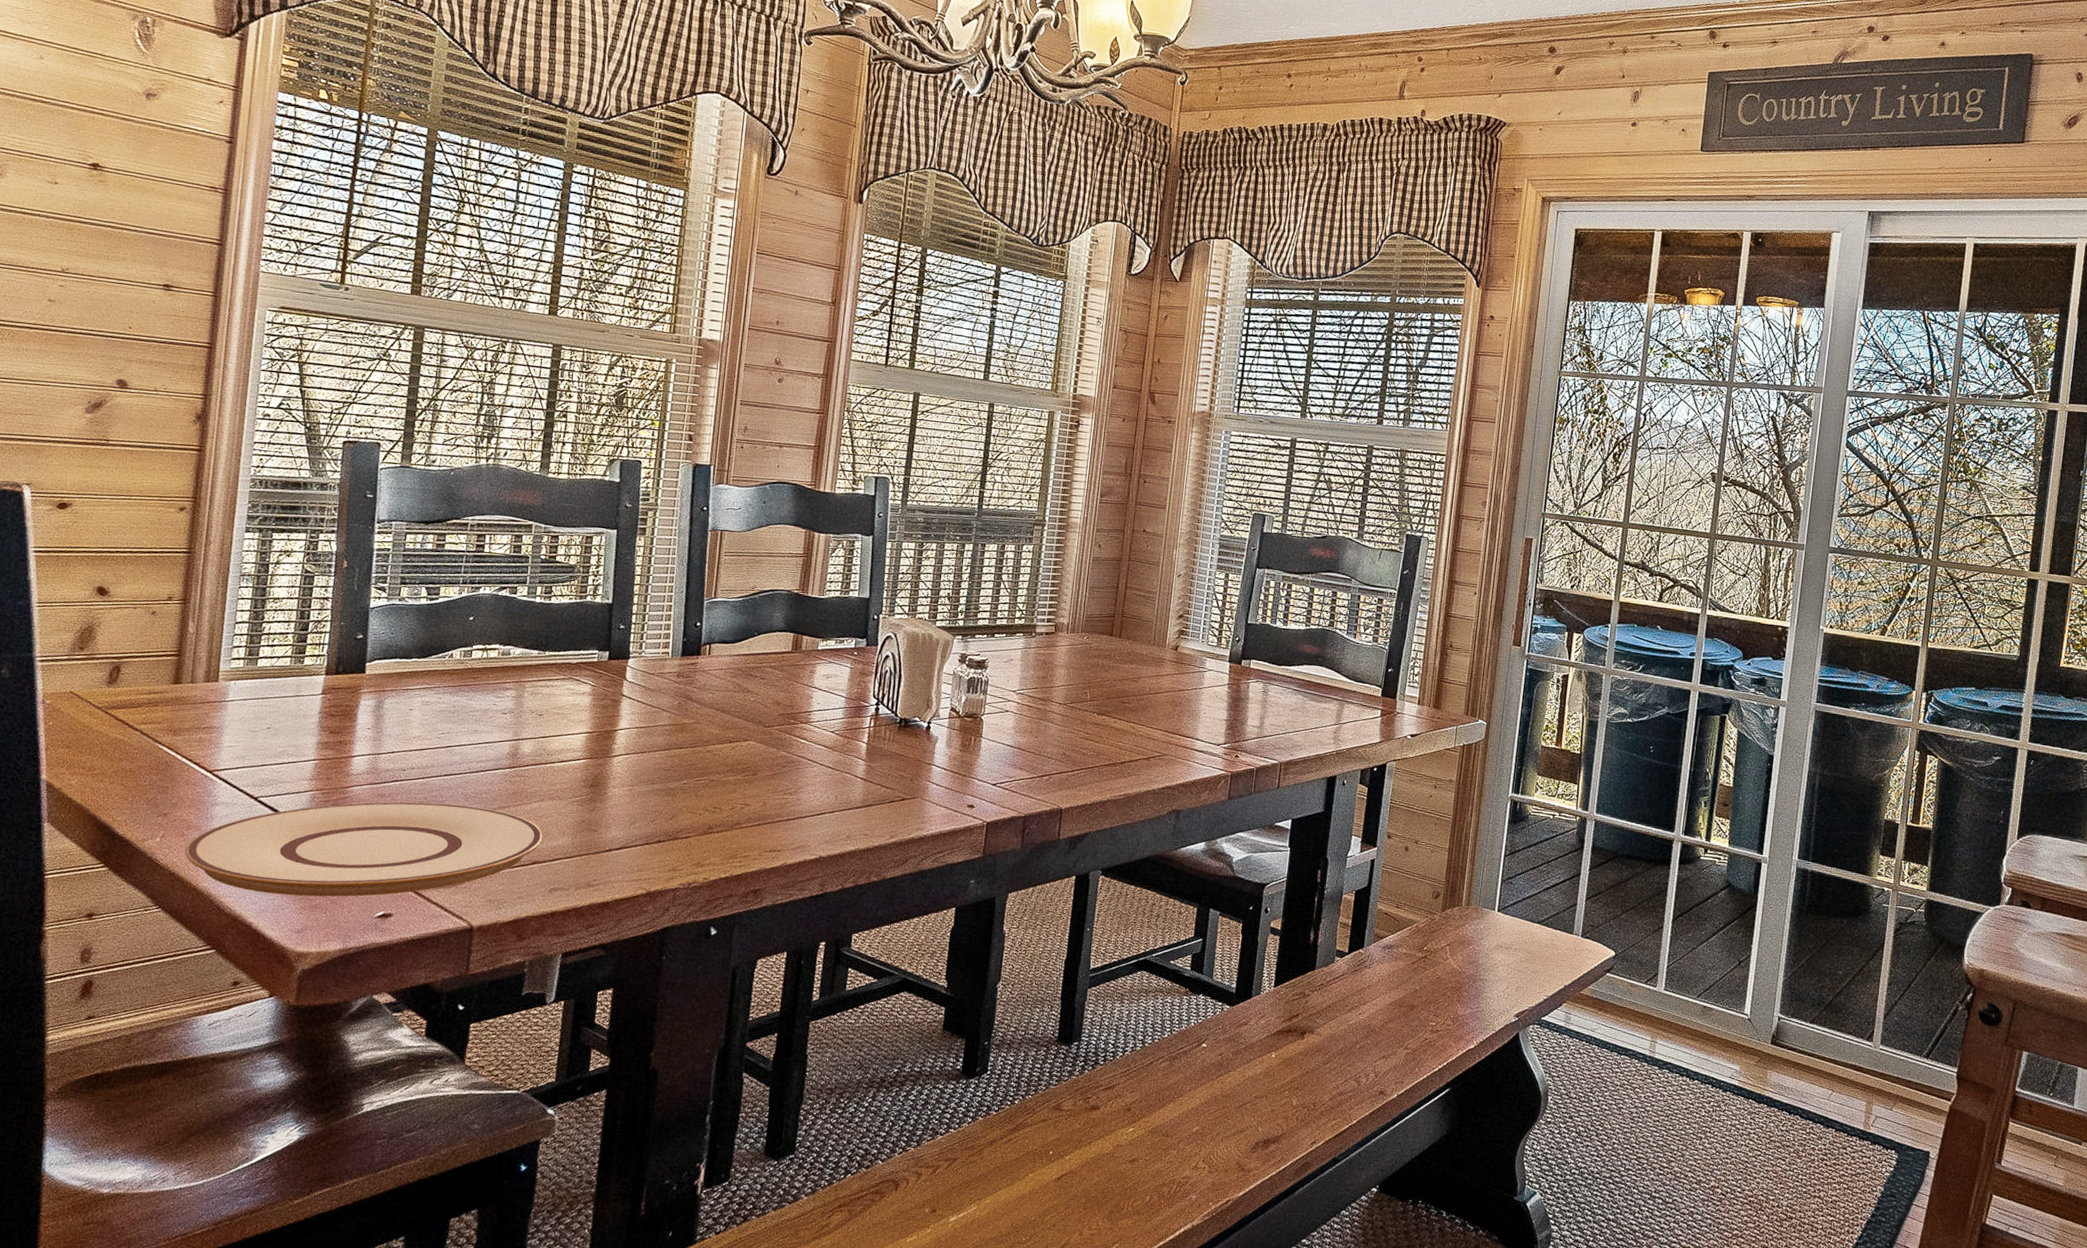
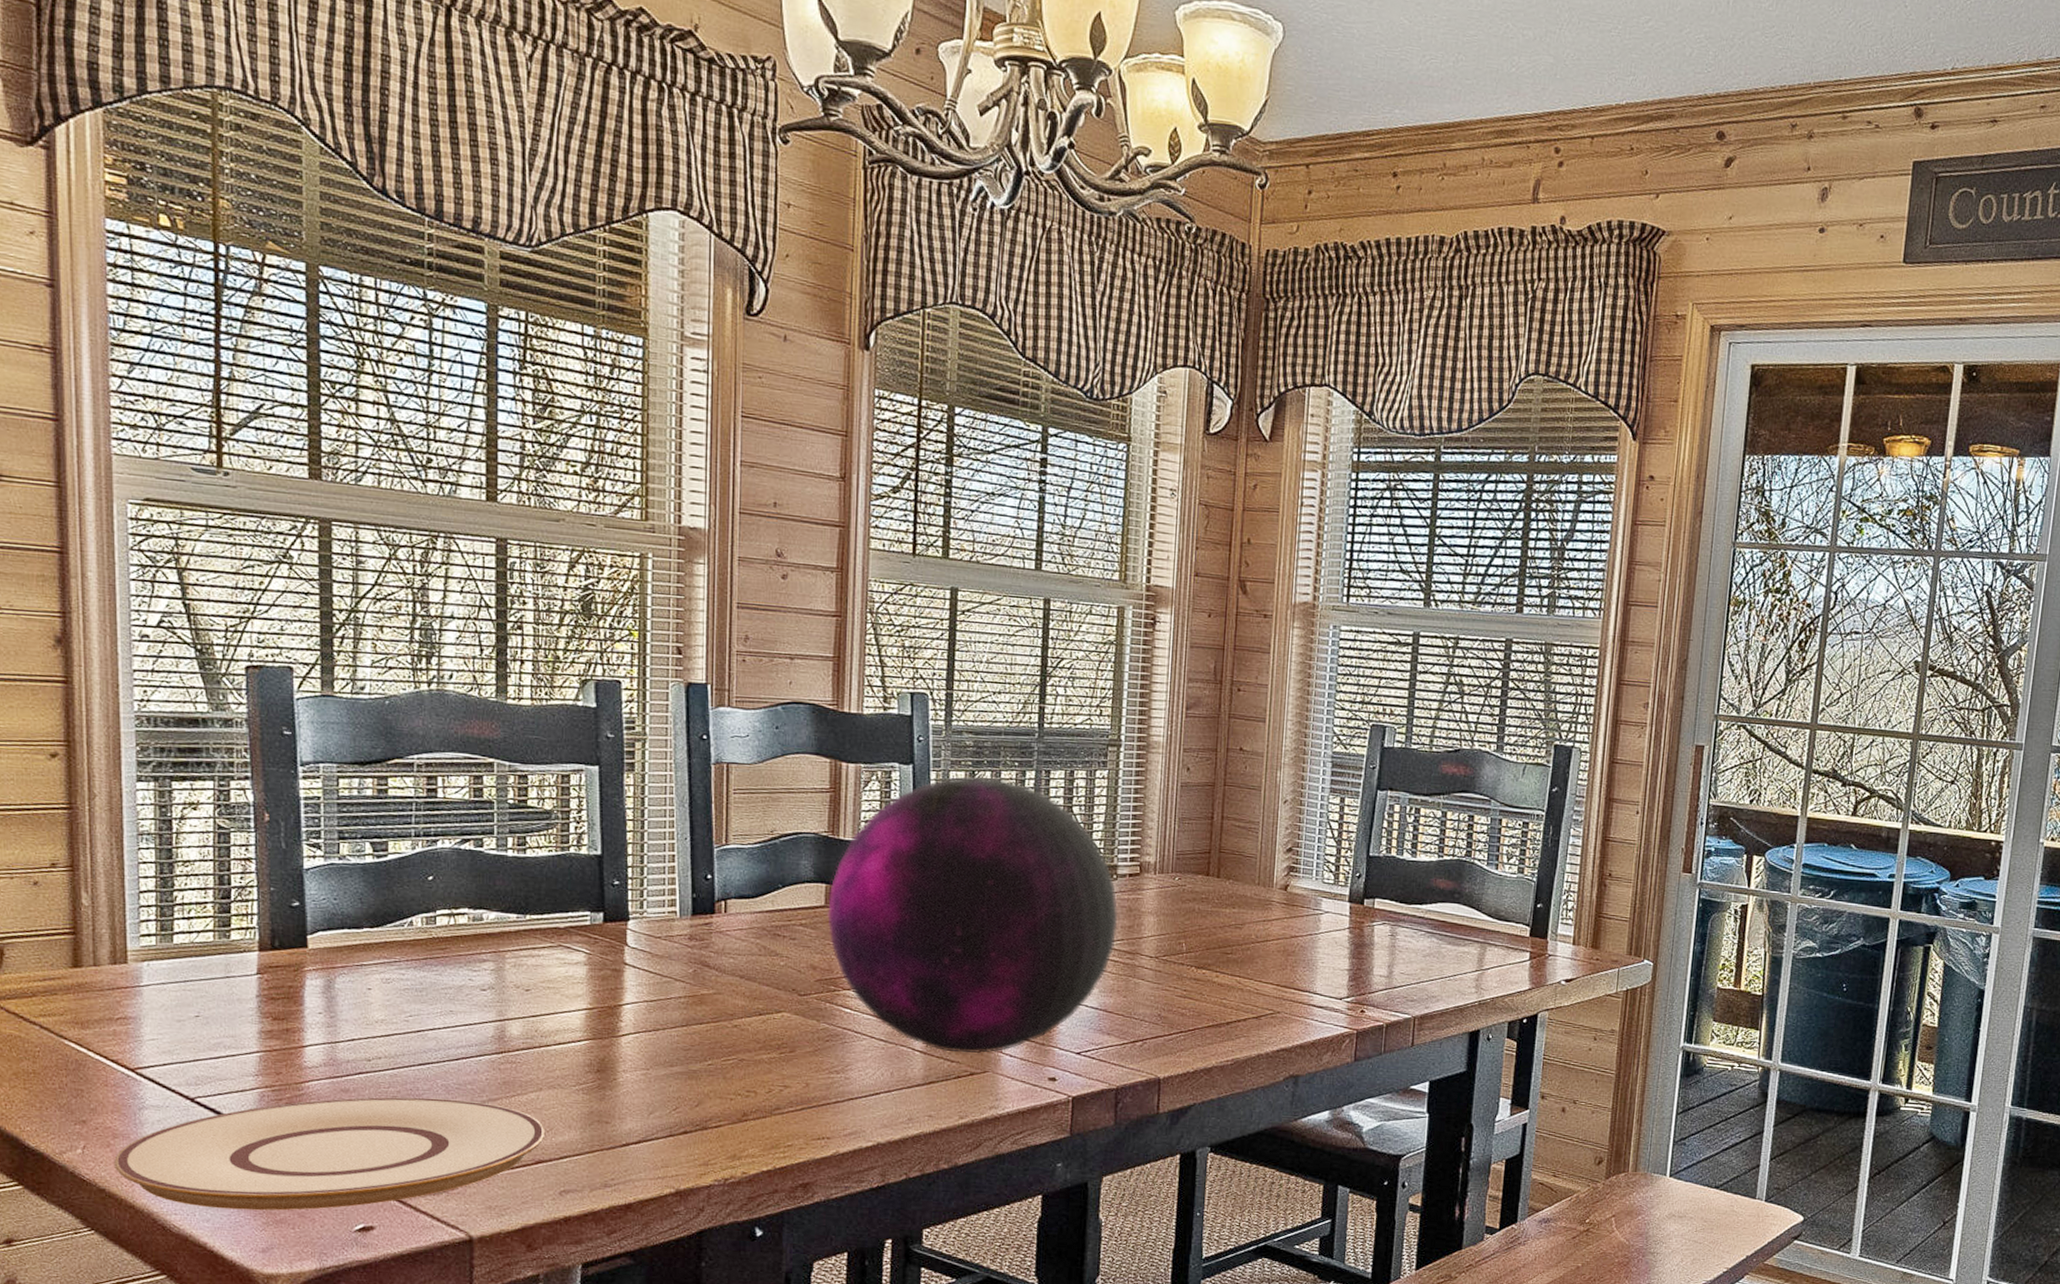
decorative orb: none [793,546,1035,782] -> present [827,775,1118,1054]

